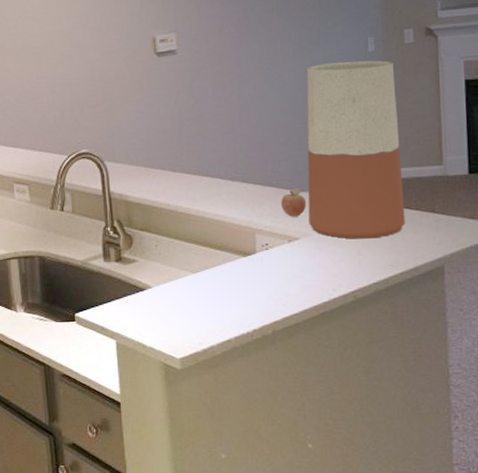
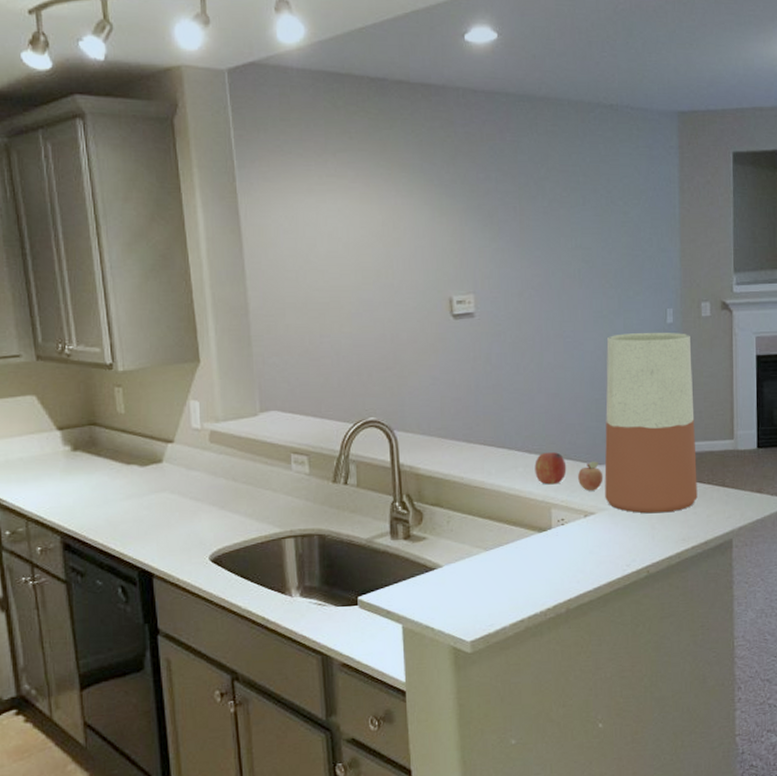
fruit: none [238,180,270,211] -> present [535,452,567,485]

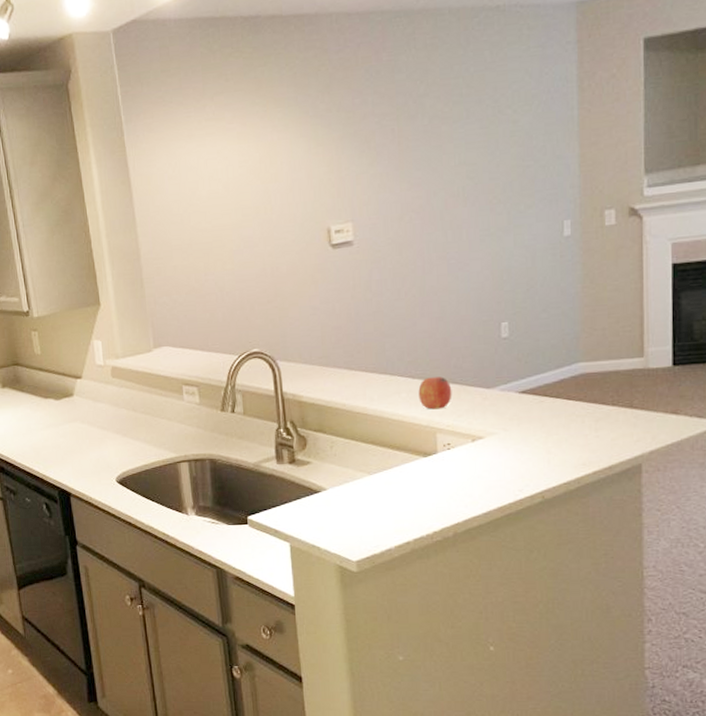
fruit: present [578,461,603,491] -> none [465,384,493,415]
vase: present [604,332,698,514] -> none [493,245,600,438]

